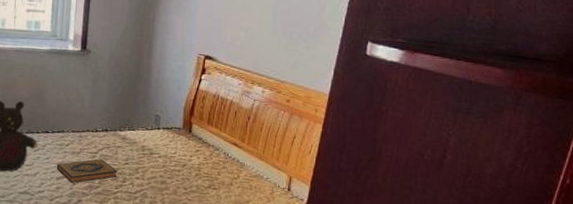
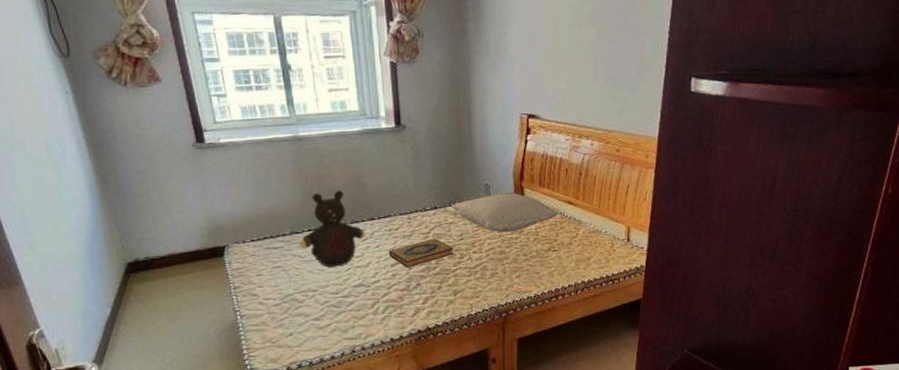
pillow: none [120,125,224,165] -> present [450,193,560,233]

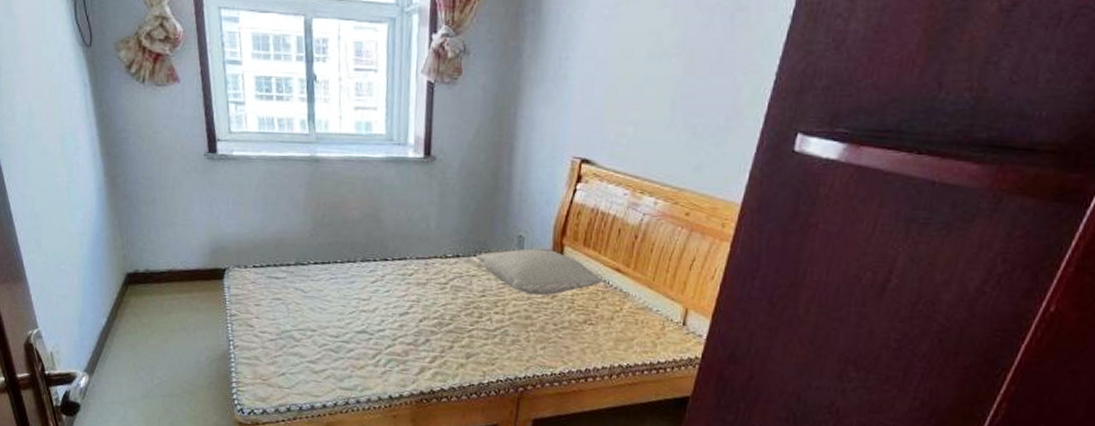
teddy bear: present [299,191,366,268] -> none [302,223,376,308]
hardback book: present [388,238,454,268] -> none [398,291,473,320]

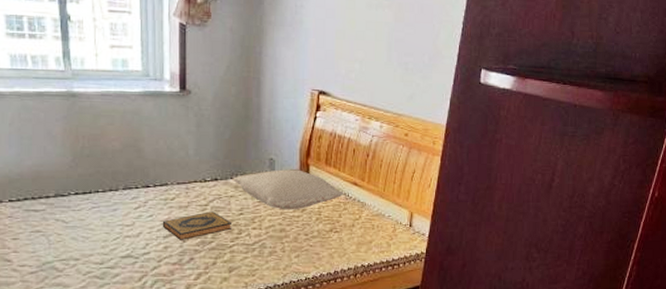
hardback book: none [398,291,473,320] -> present [162,211,233,240]

